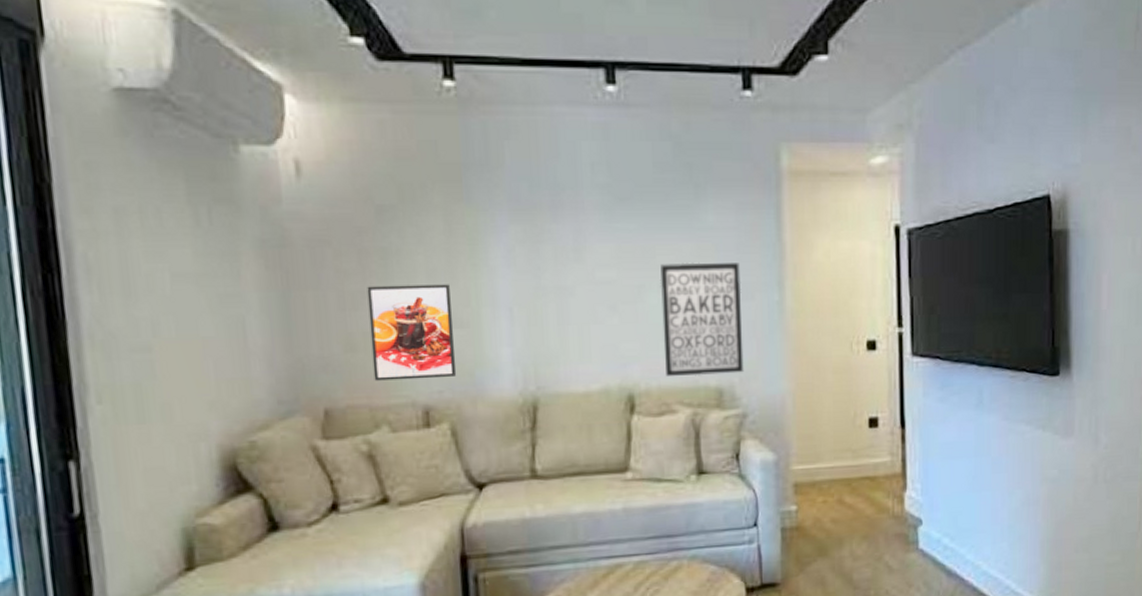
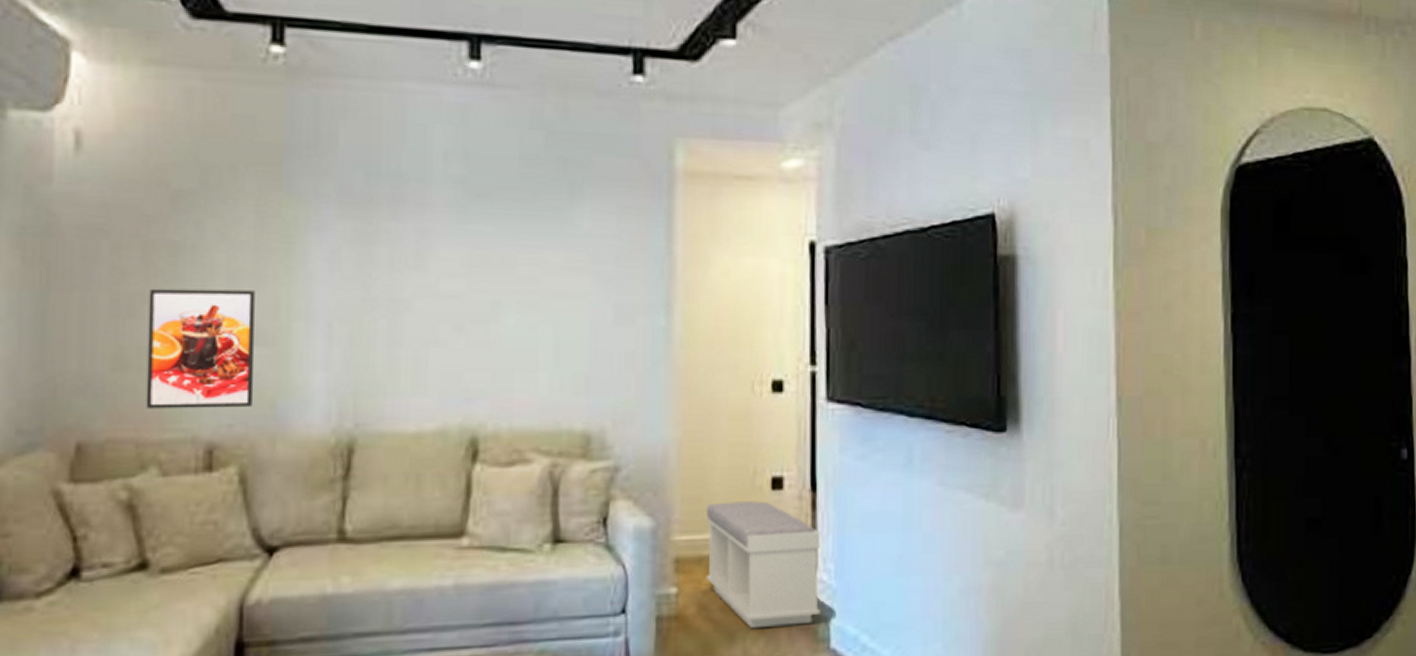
wall art: present [660,262,744,376] -> none [519,275,620,417]
bench: none [817,437,910,536] -> present [705,501,821,629]

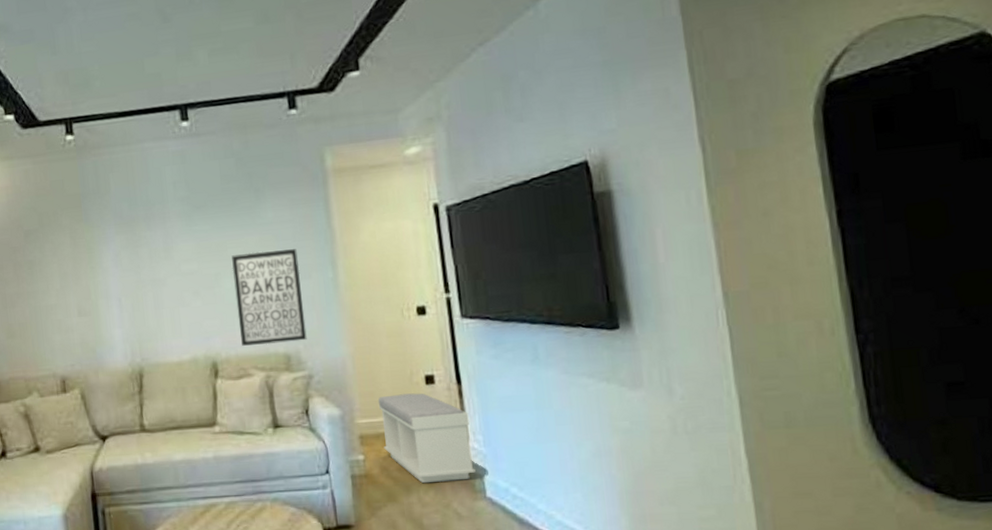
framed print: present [146,288,255,409] -> none [20,284,83,359]
wall art: none [519,275,620,417] -> present [232,249,307,346]

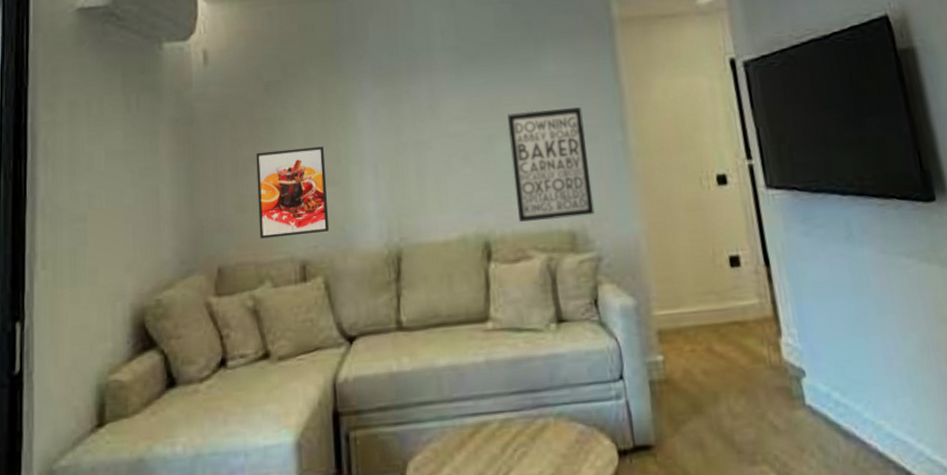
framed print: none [20,284,83,359] -> present [256,146,330,239]
bench: present [378,393,476,484] -> none [677,277,792,390]

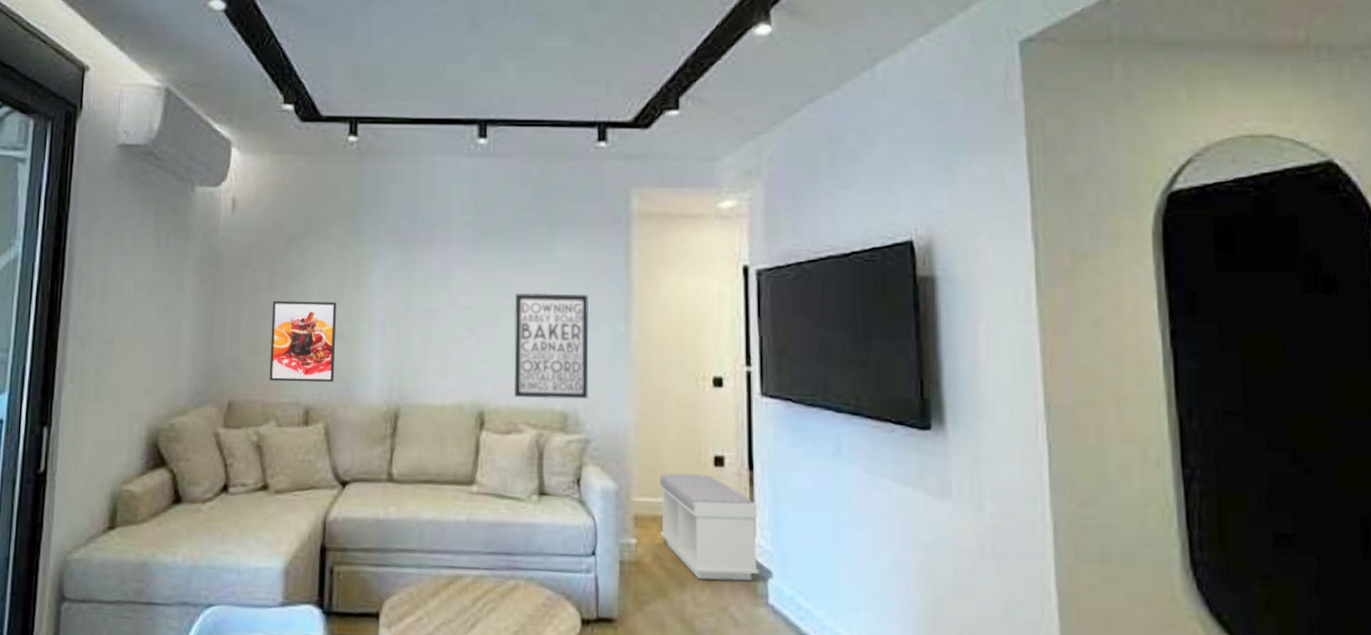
bench: none [677,277,792,390] -> present [659,473,759,581]

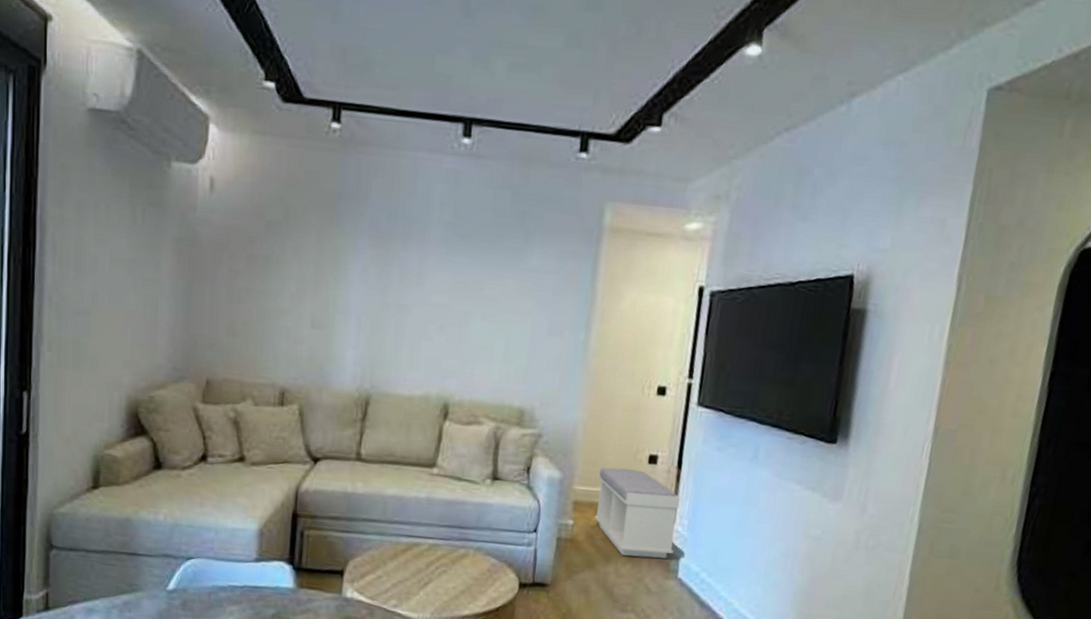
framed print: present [269,300,336,383] -> none [246,285,314,367]
wall art: present [514,292,589,399] -> none [478,296,555,399]

